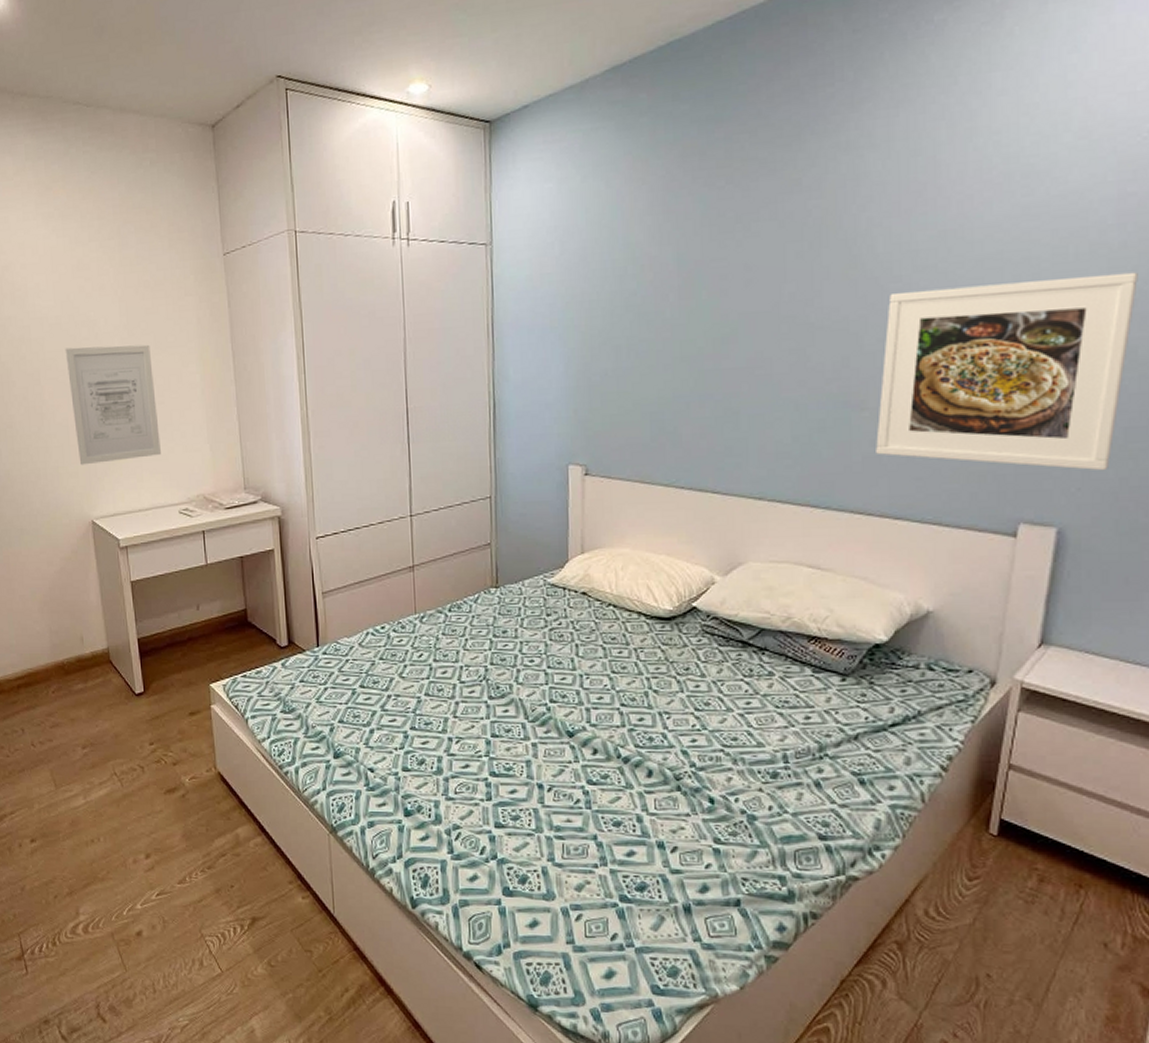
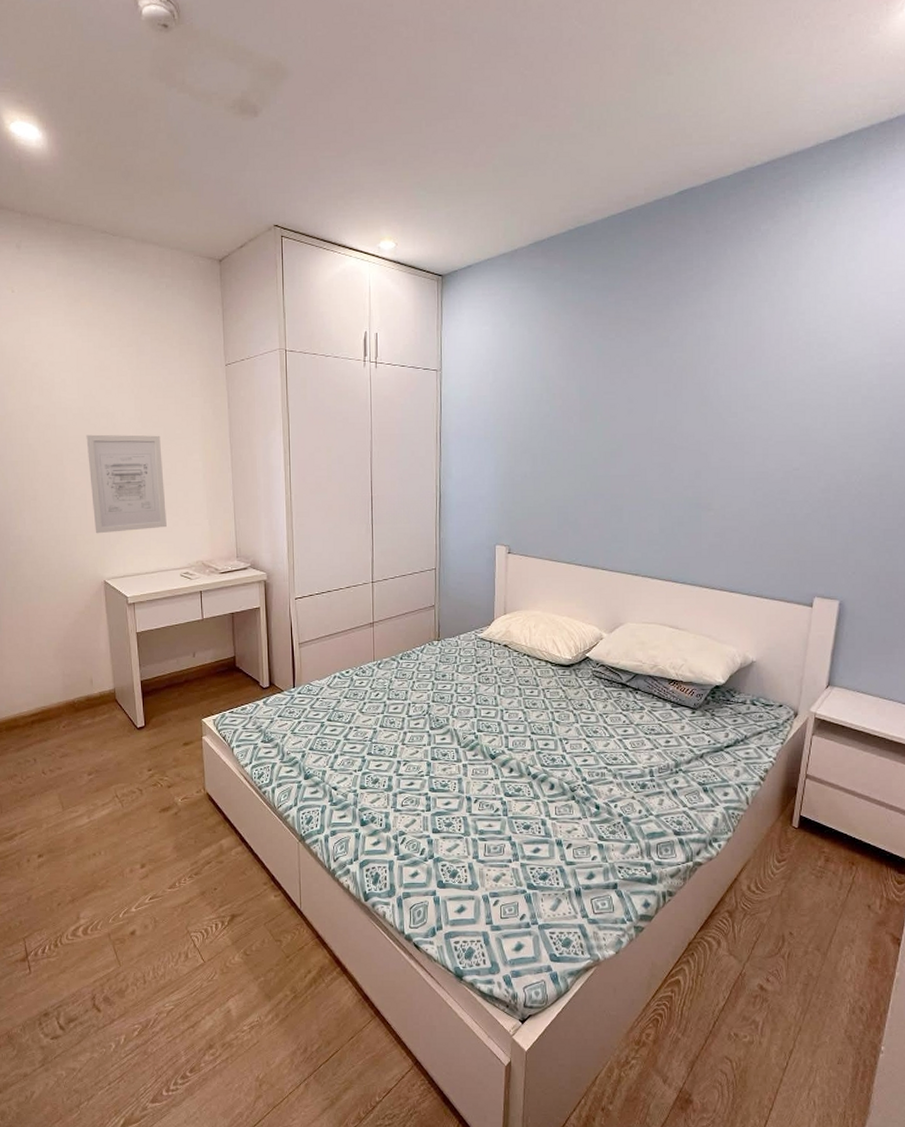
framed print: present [876,272,1138,471] -> none [718,419,892,560]

